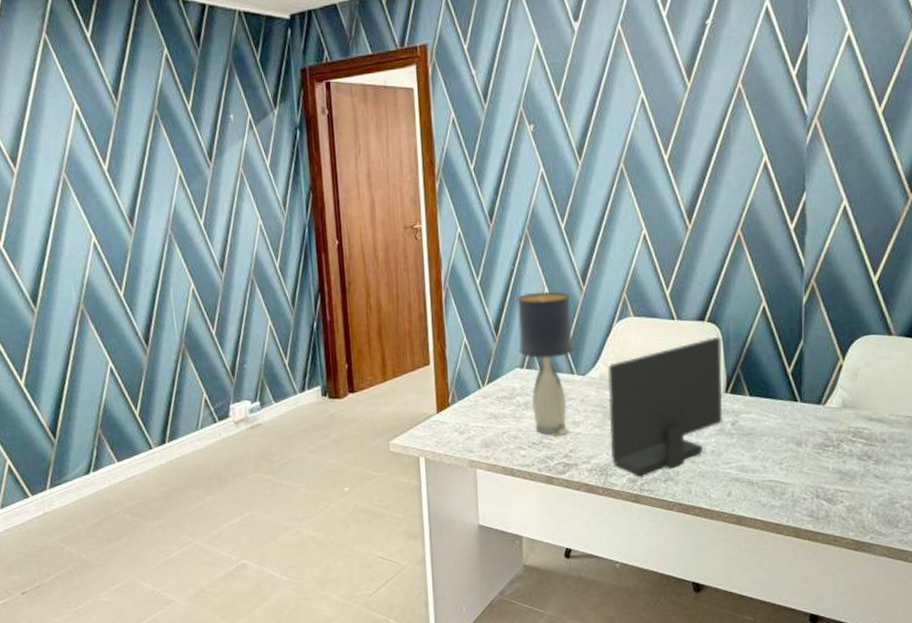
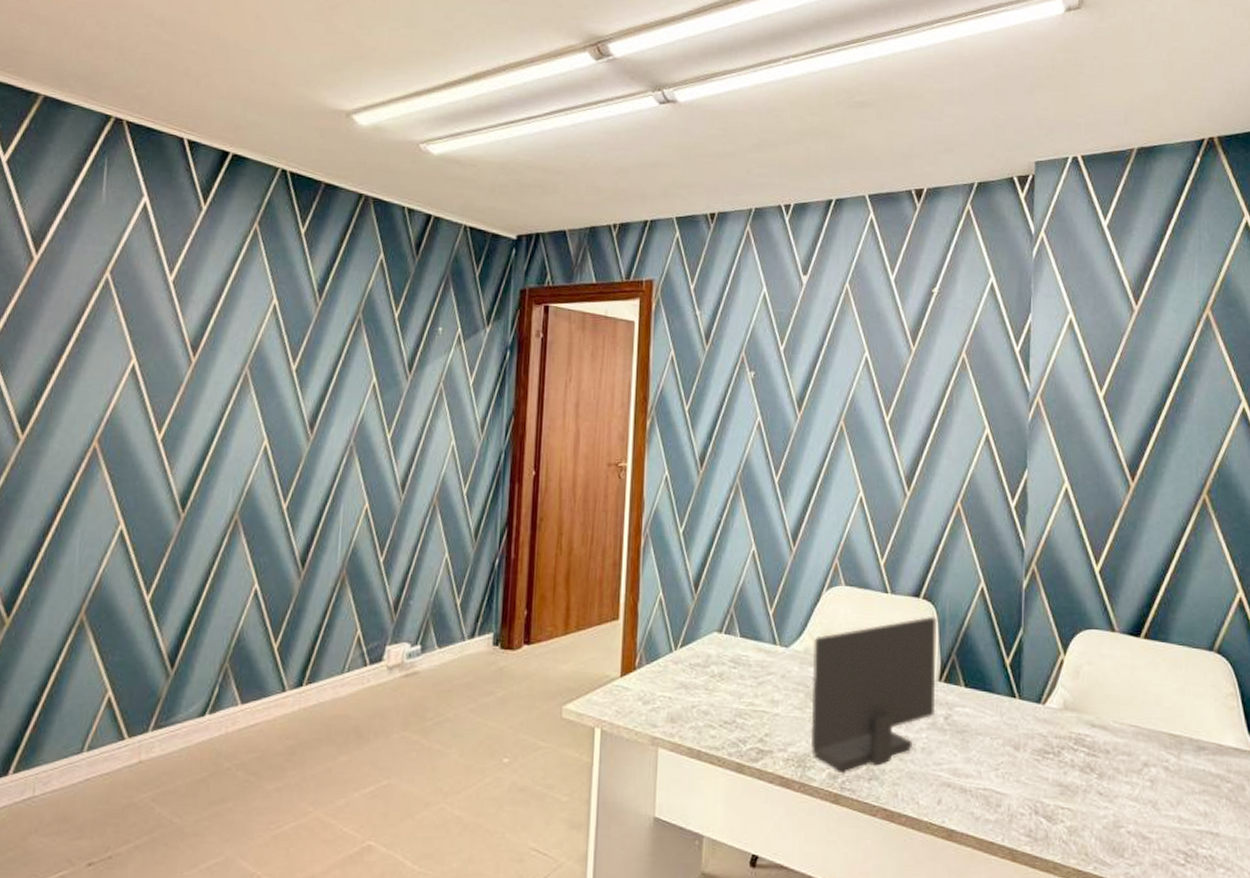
table lamp: present [516,291,574,435] -> none [718,548,779,714]

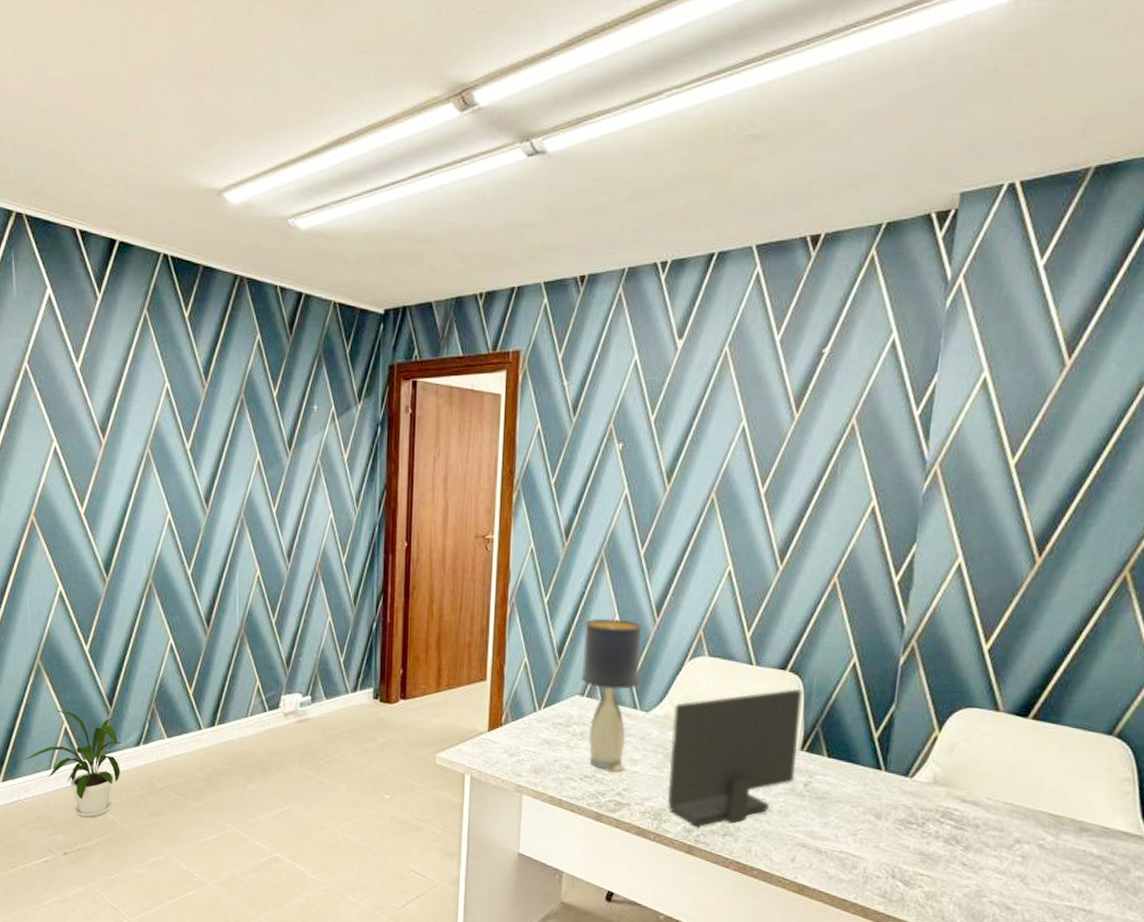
house plant: none [48,676,181,813] -> present [24,710,121,818]
table lamp: none [718,548,779,714] -> present [581,618,643,771]

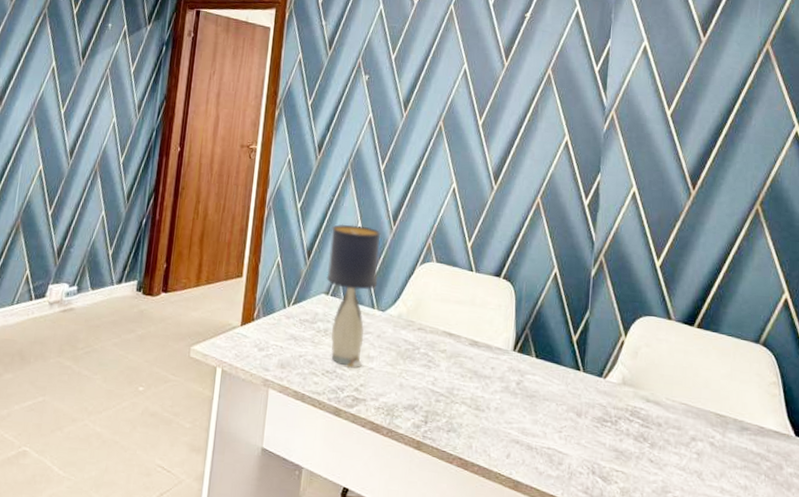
computer monitor: present [668,689,803,826] -> none [399,294,514,422]

